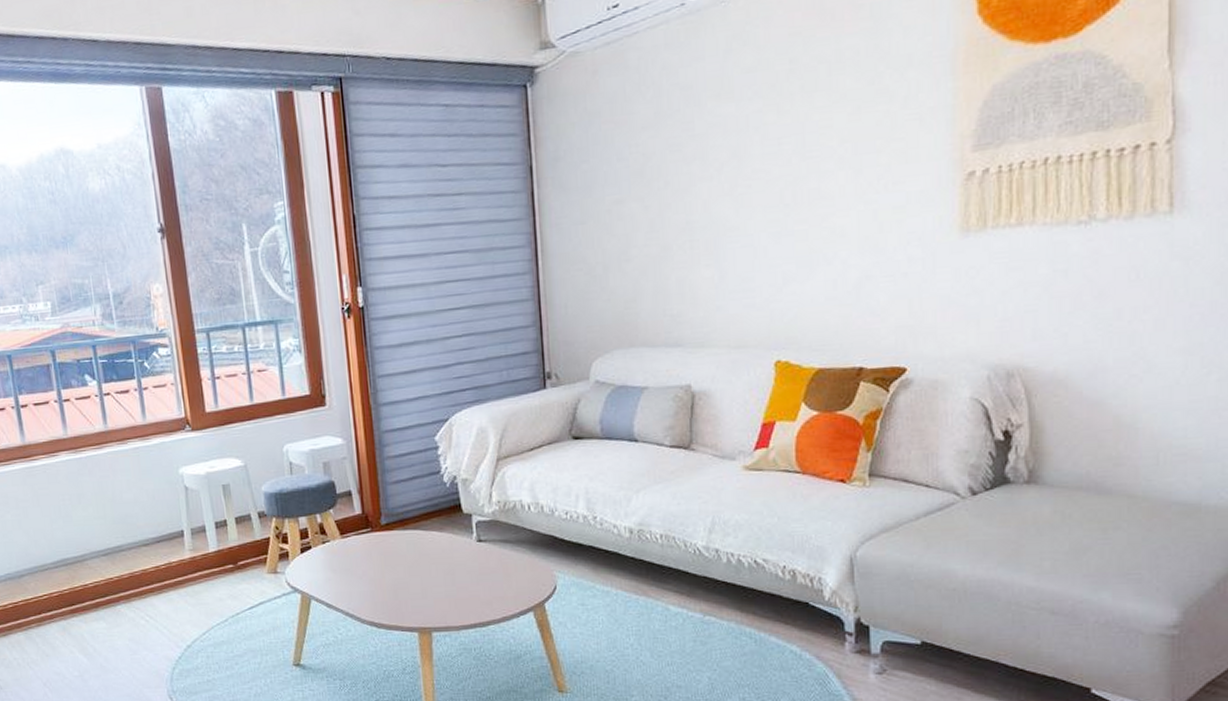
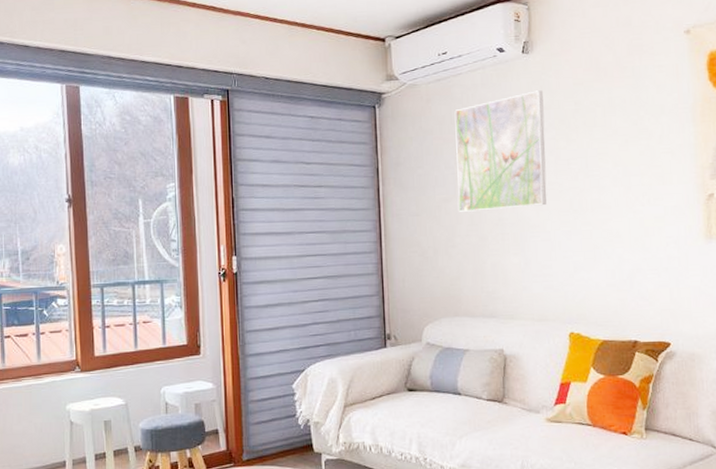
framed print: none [629,46,750,216] -> present [454,90,547,212]

